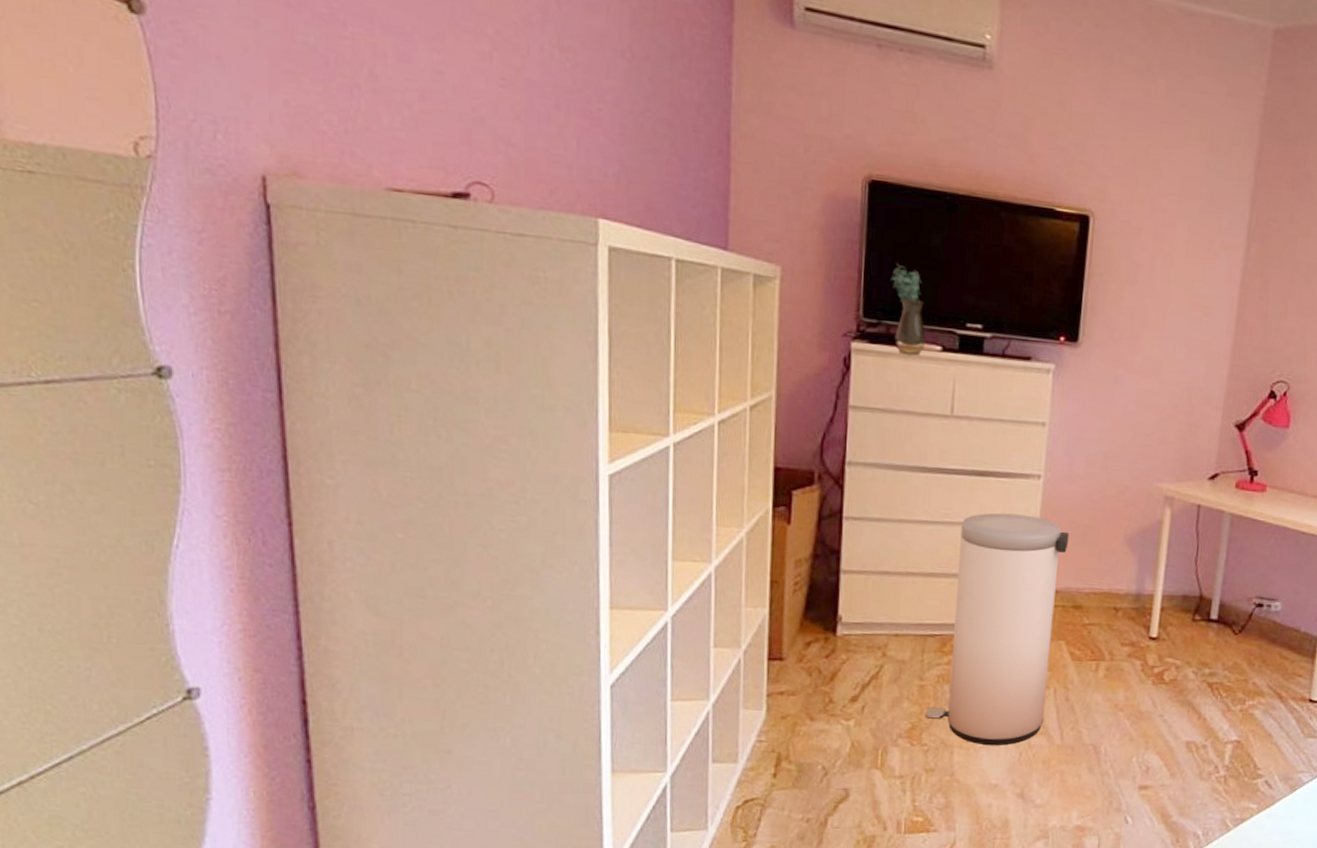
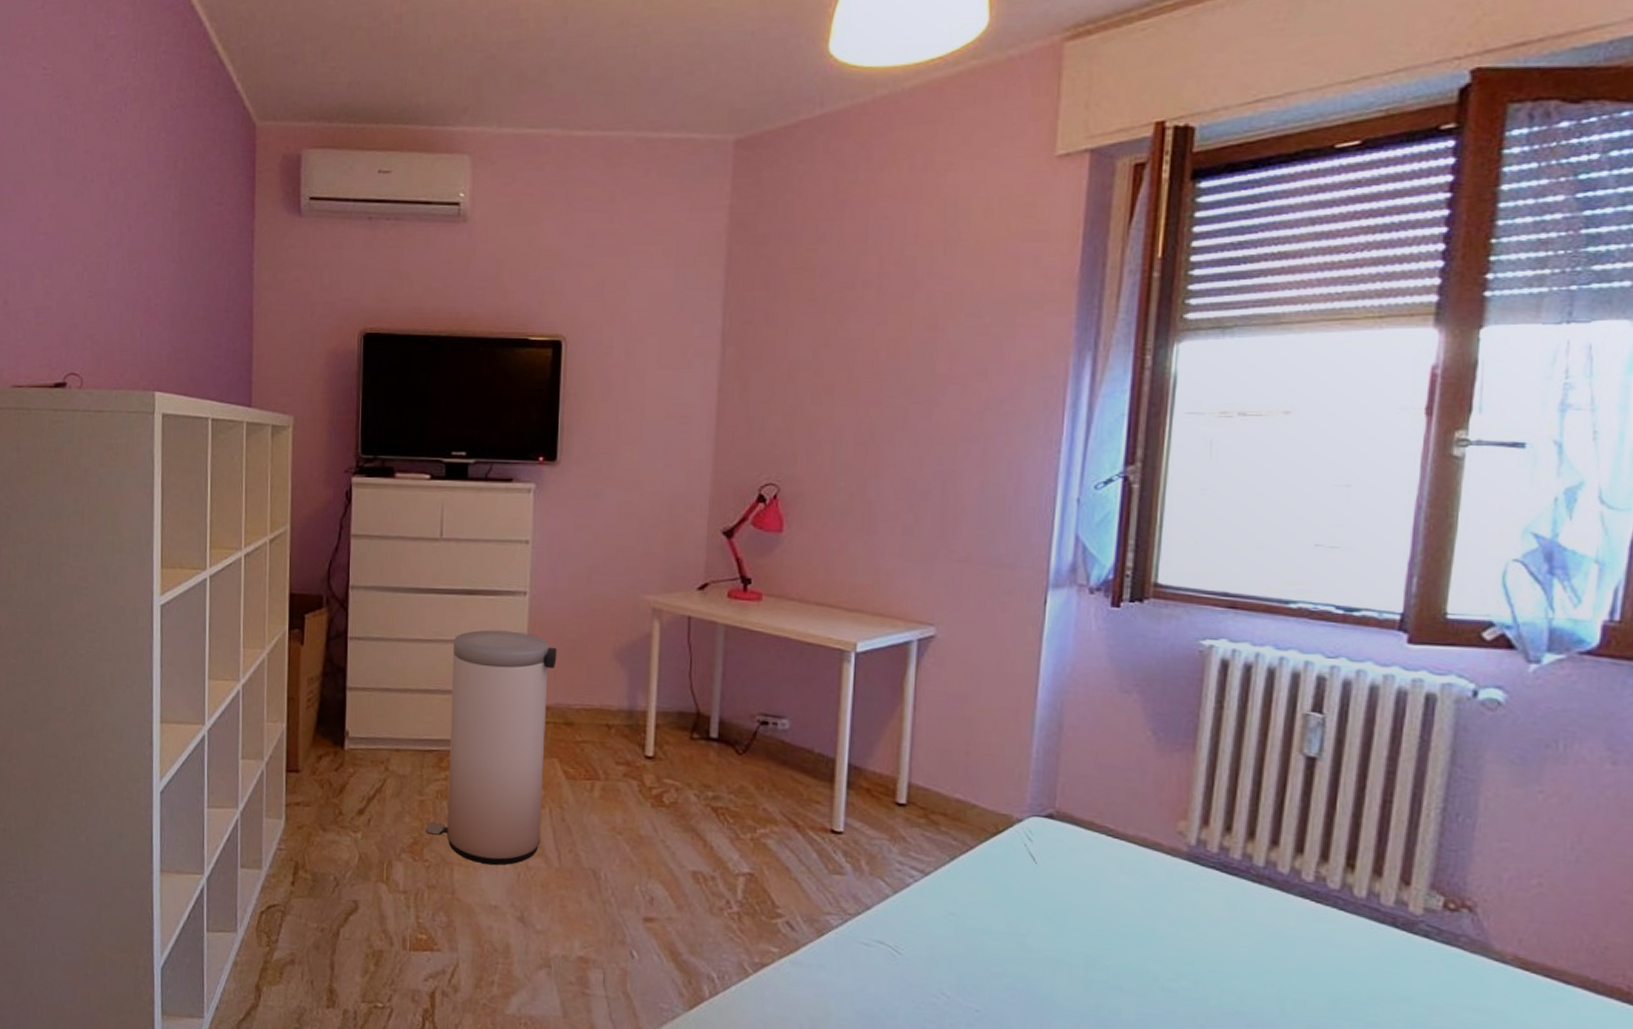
vase: present [890,263,927,356] -> none [384,403,417,485]

